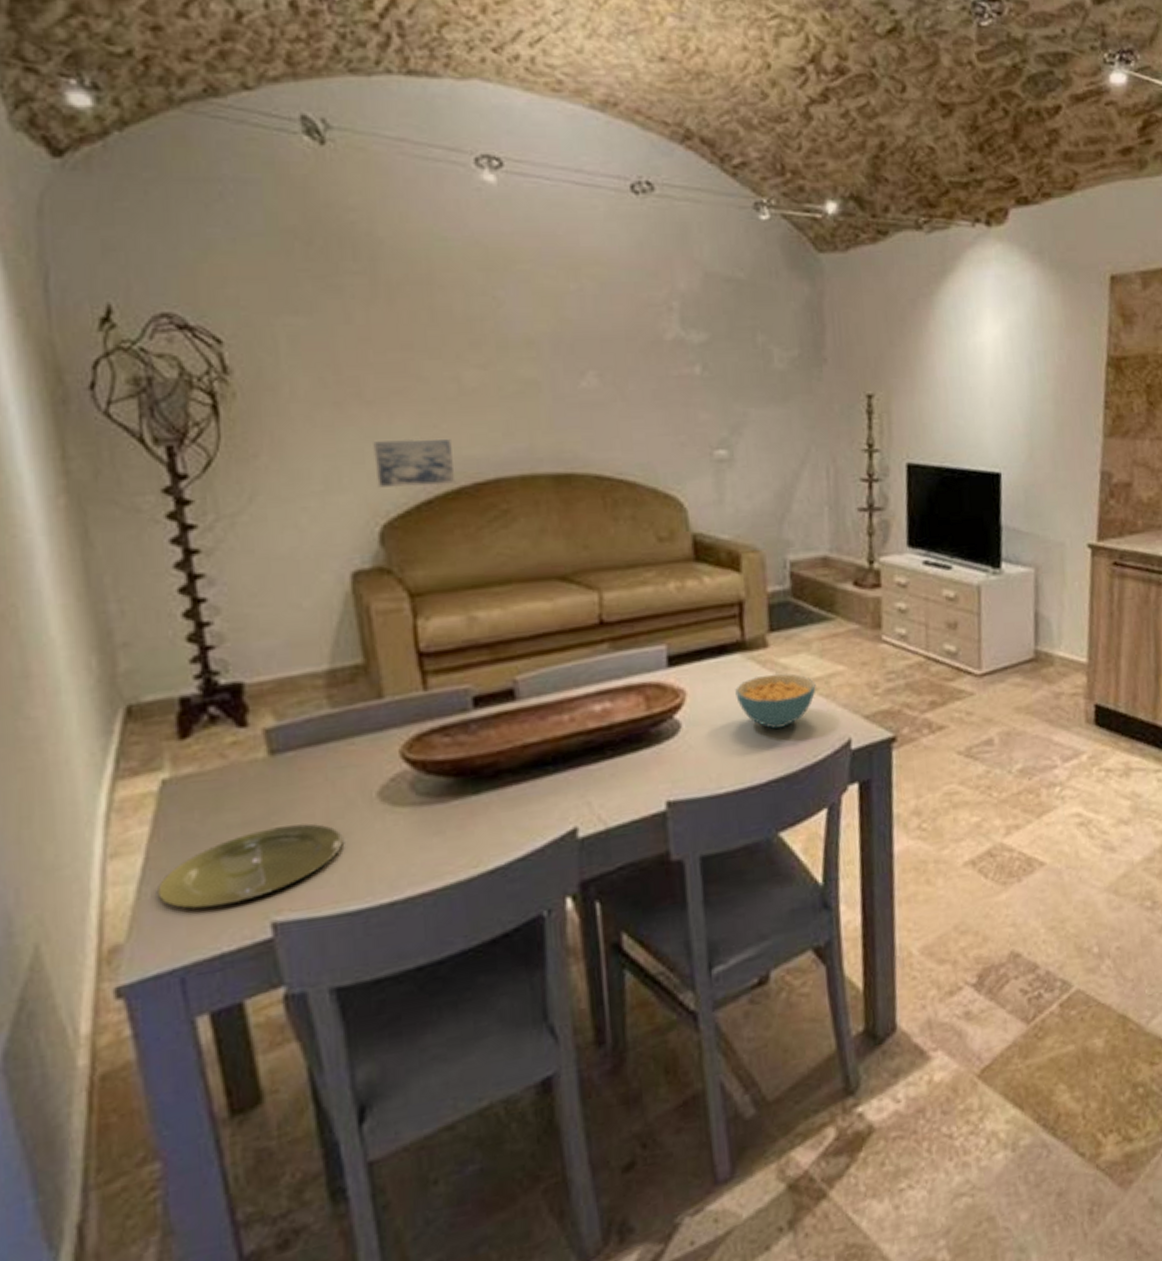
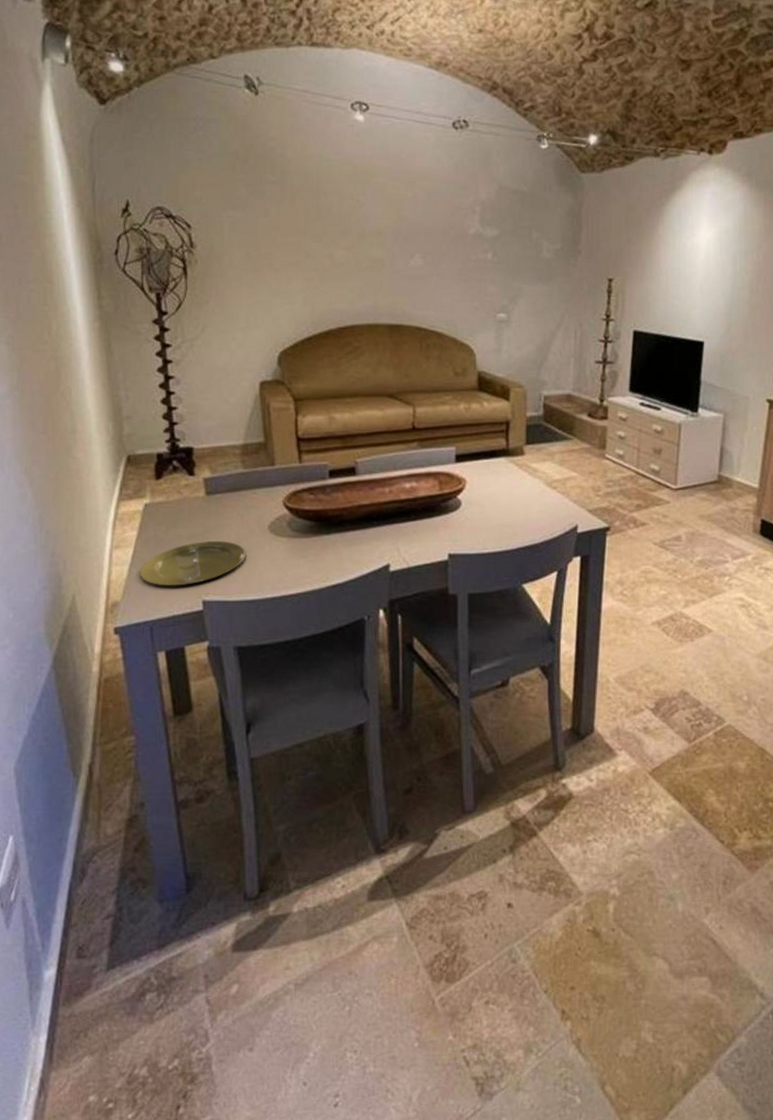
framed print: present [372,438,456,488] -> none [276,295,327,328]
cereal bowl: present [735,673,816,729] -> none [500,474,556,513]

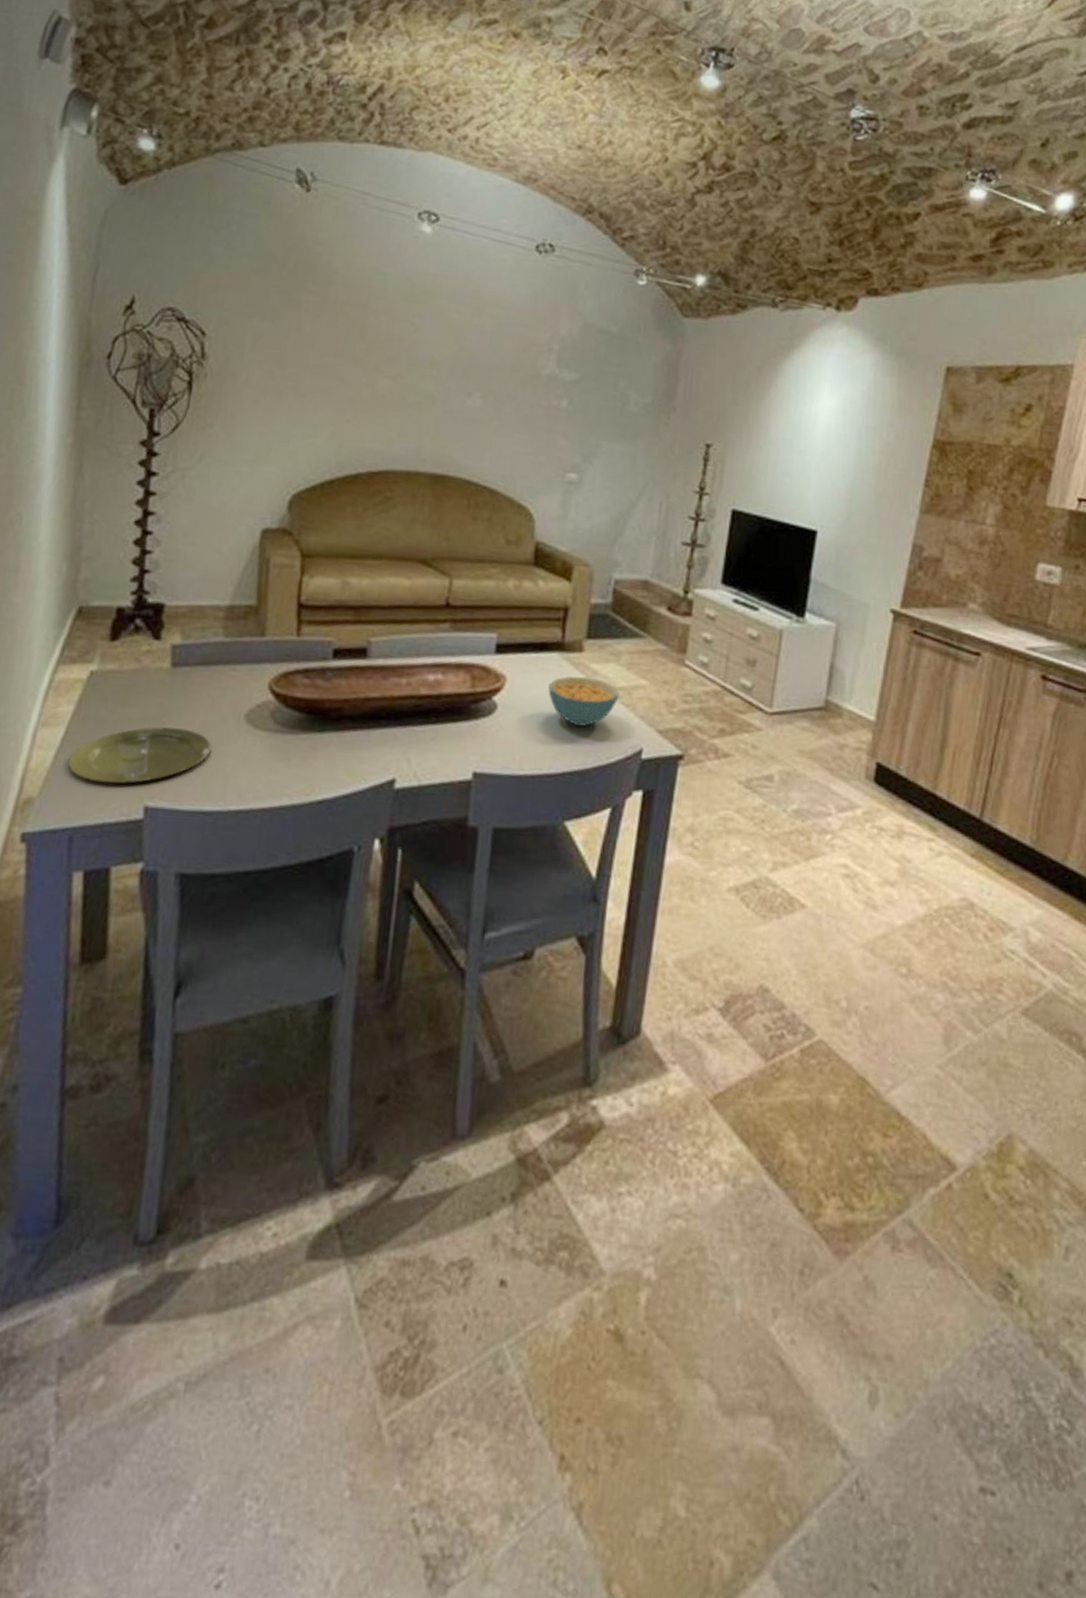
cereal bowl: none [500,474,556,513] -> present [548,675,619,727]

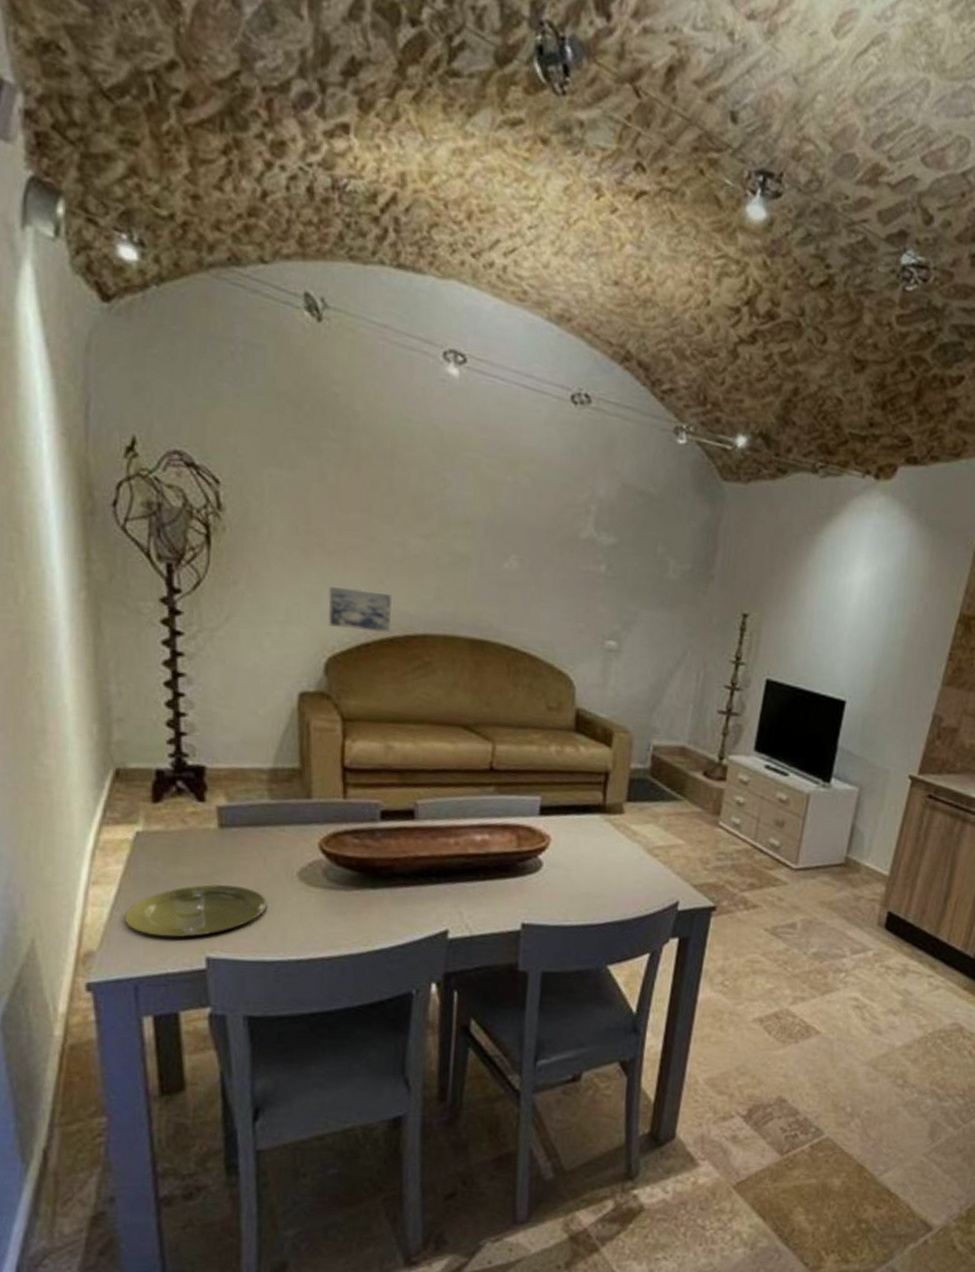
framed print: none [295,427,358,470] -> present [327,586,392,633]
cereal bowl: present [548,675,619,727] -> none [590,835,658,883]

